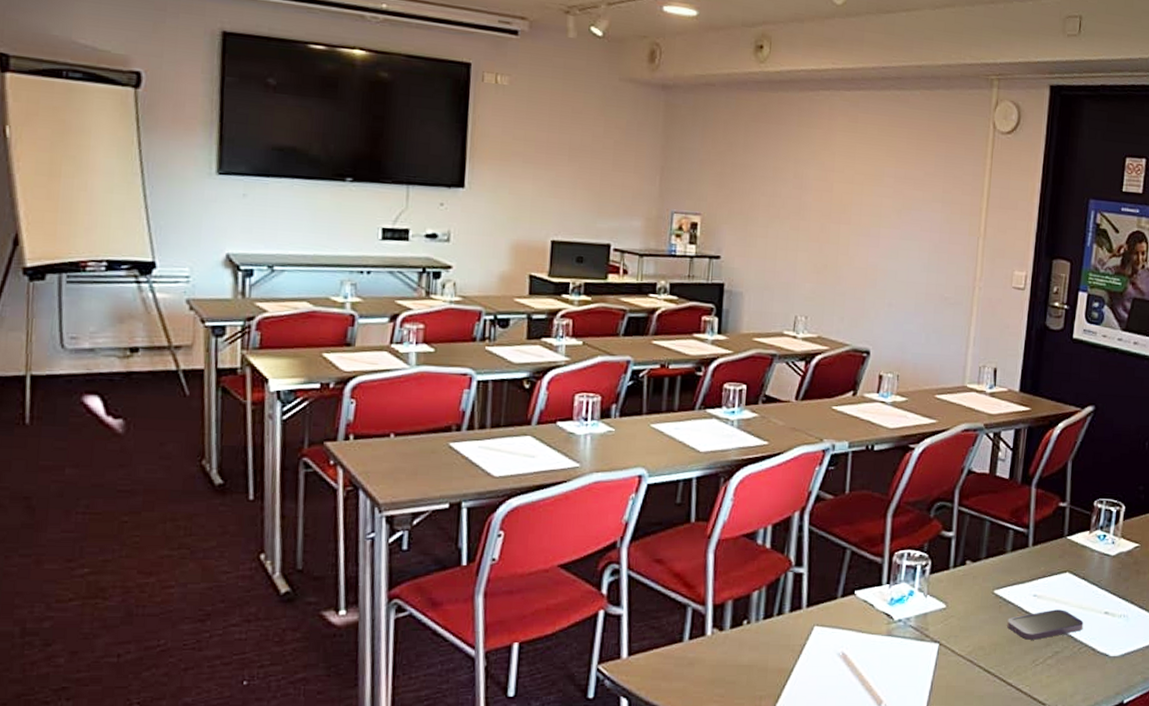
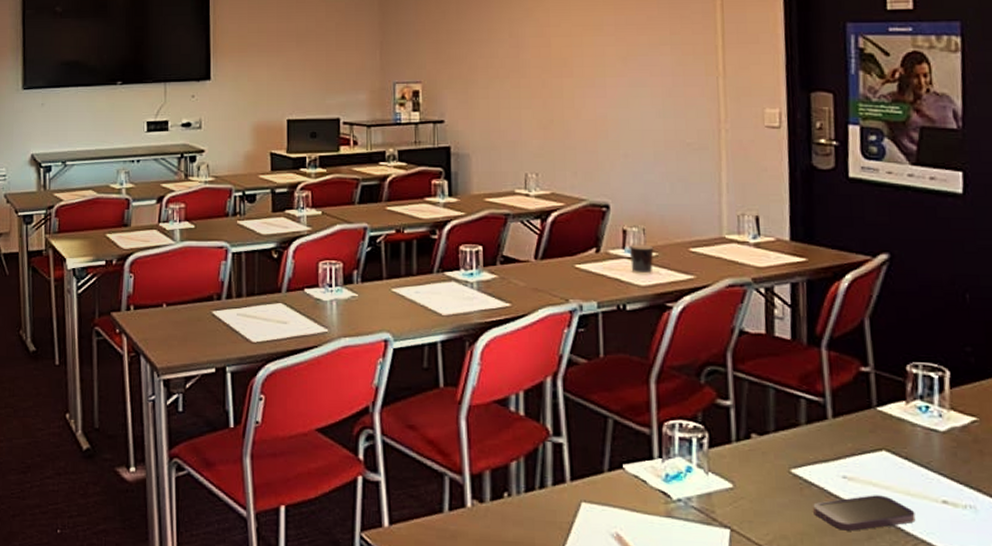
mug: none [882,389,905,419] -> present [630,244,654,275]

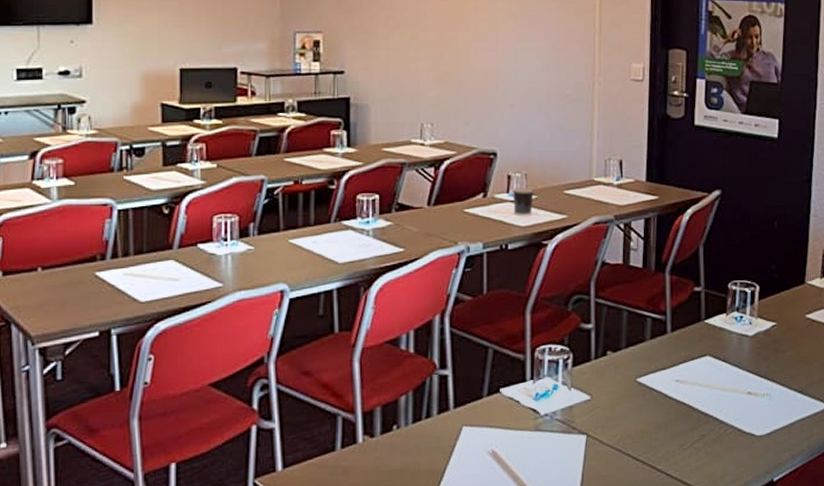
mobile phone: present [813,495,916,531] -> none [652,393,728,425]

